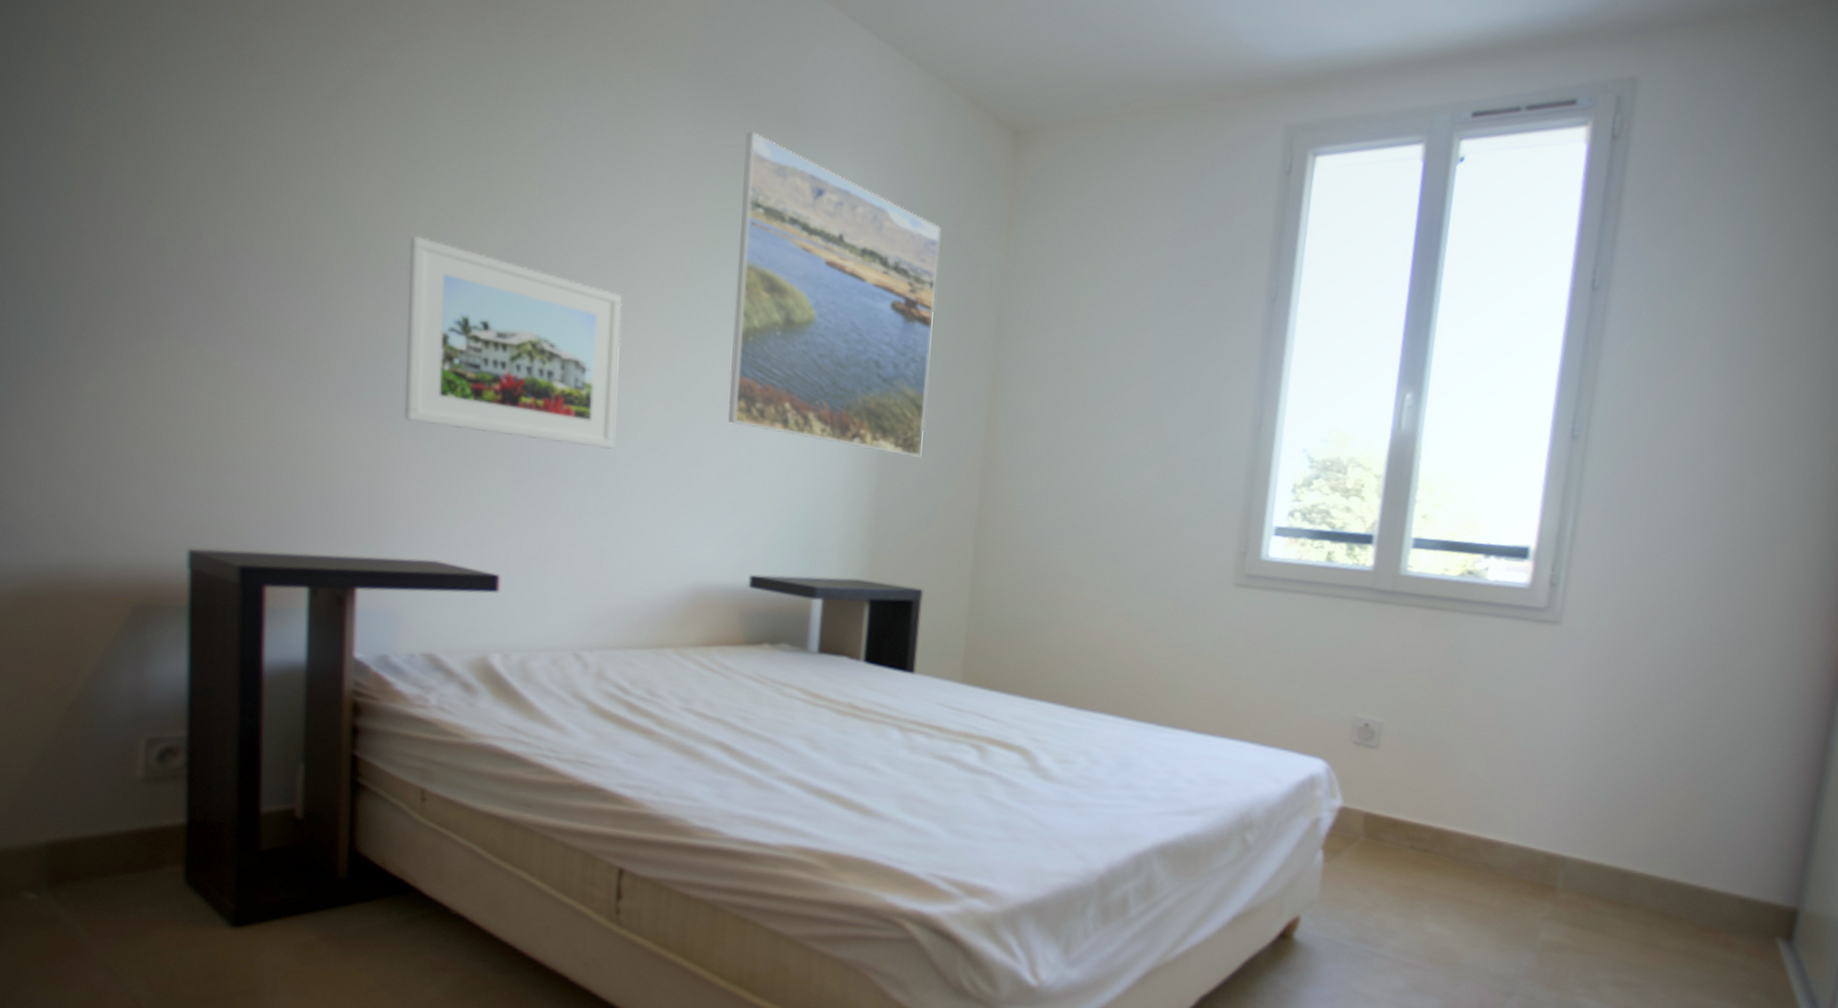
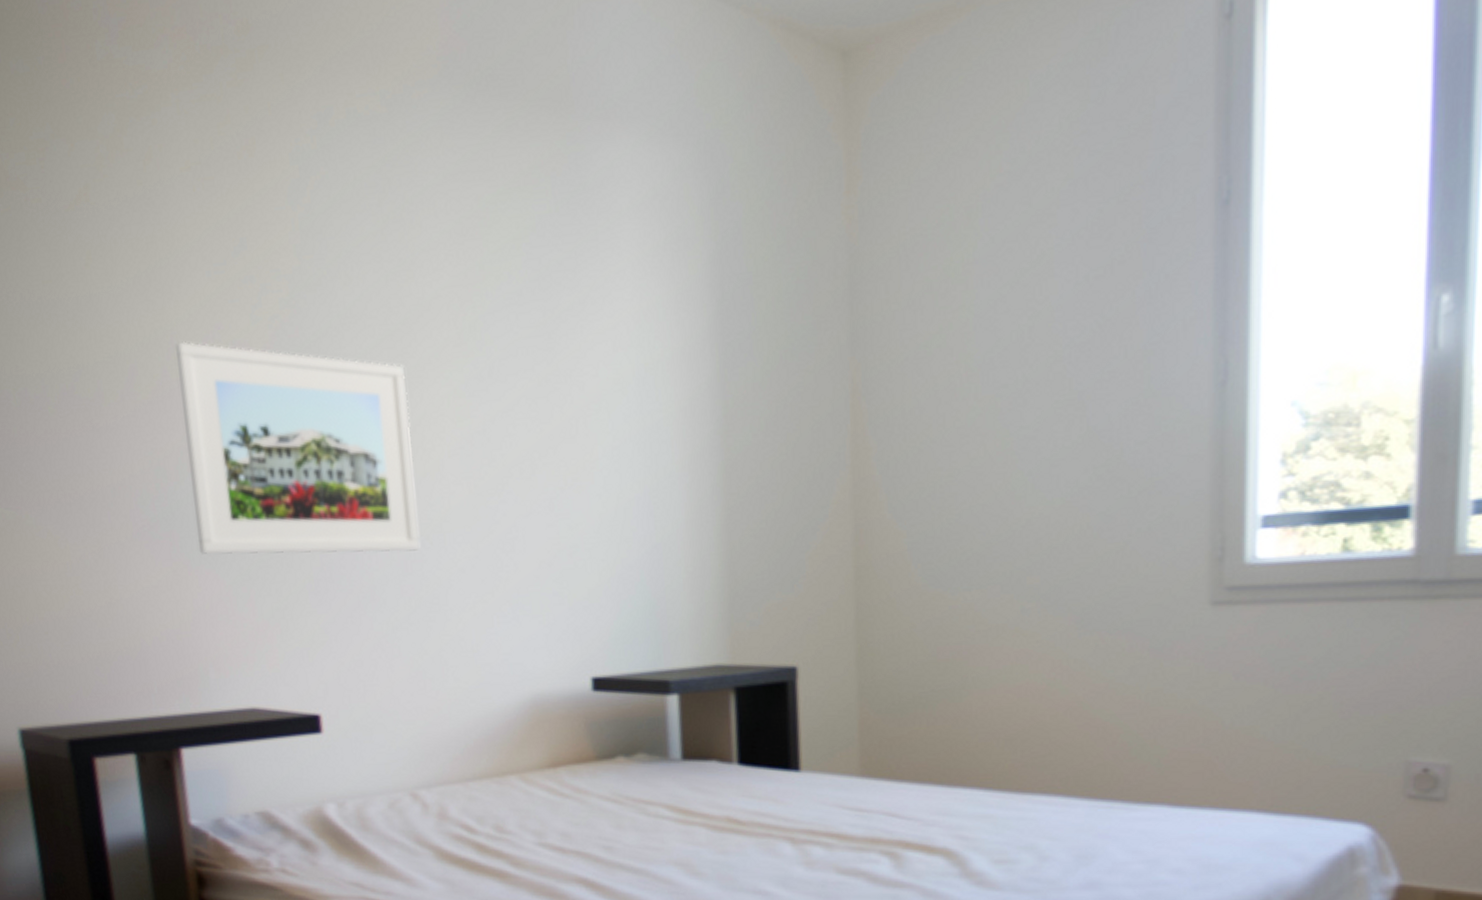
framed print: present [728,131,941,458] -> none [515,131,776,502]

